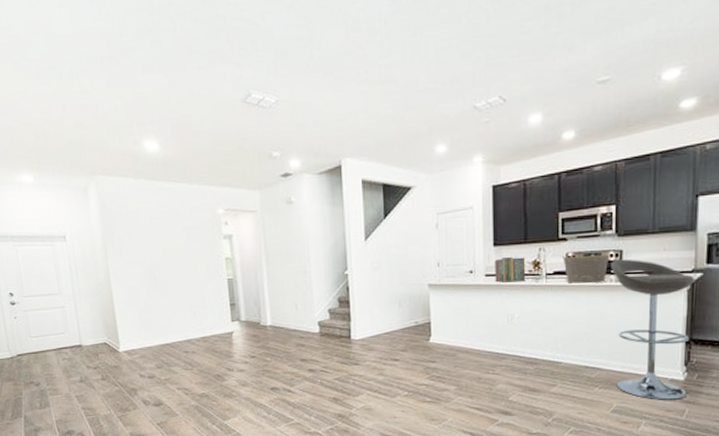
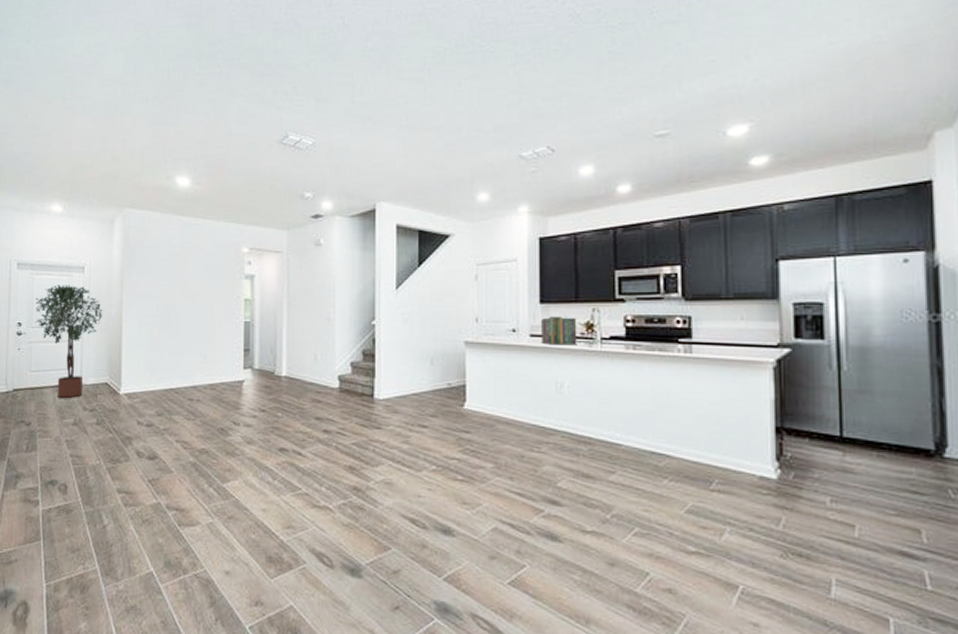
potted tree: none [23,254,92,360] -> present [35,285,103,399]
basket: present [563,252,610,284] -> none [620,318,676,352]
bar stool: present [611,259,696,400] -> none [678,326,784,504]

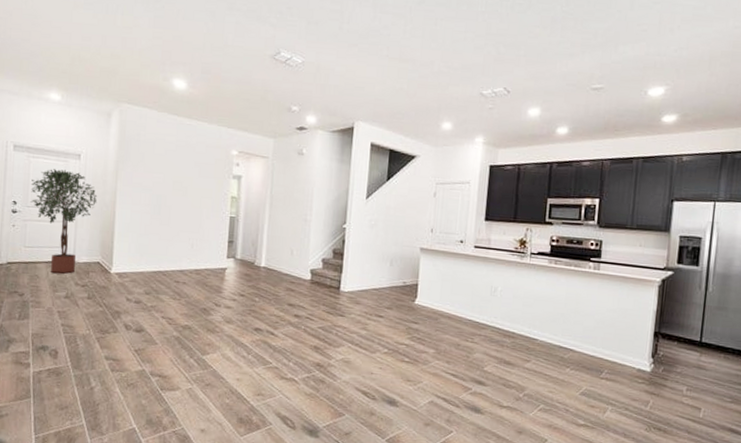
books: present [541,315,577,345] -> none [483,231,513,258]

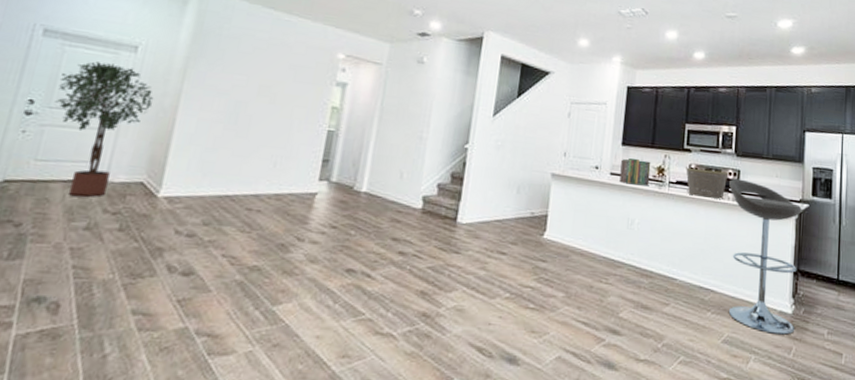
books: none [483,231,513,258] -> present [619,157,651,186]
basket: none [547,239,591,268] -> present [686,167,729,199]
bar stool: none [587,248,667,390] -> present [728,178,803,335]

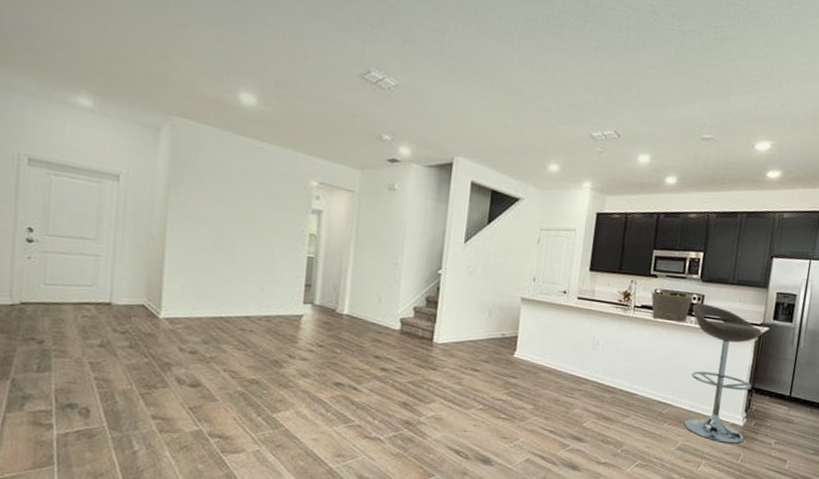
potted tree: present [55,61,154,197] -> none [52,190,142,318]
books: present [619,157,651,186] -> none [586,283,618,310]

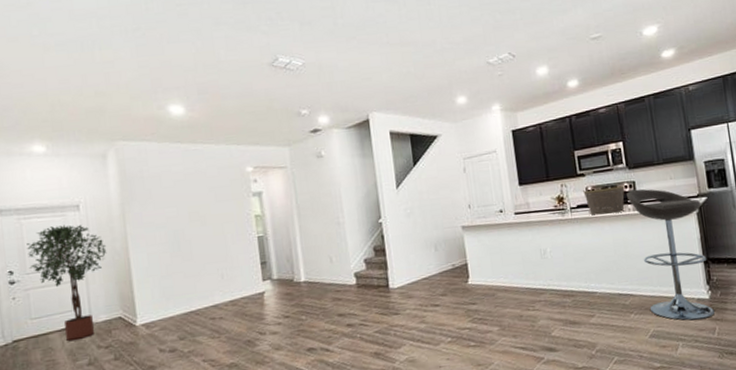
potted tree: none [52,190,142,318] -> present [27,224,107,342]

